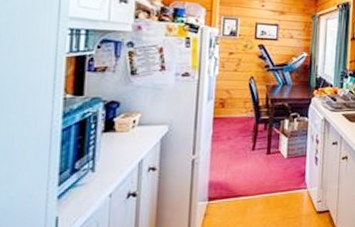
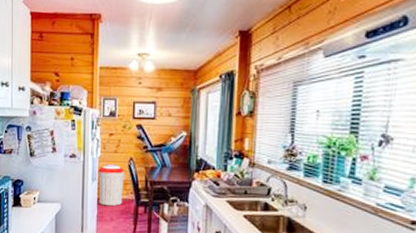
trash can: none [214,83,245,125] -> present [98,164,125,207]

